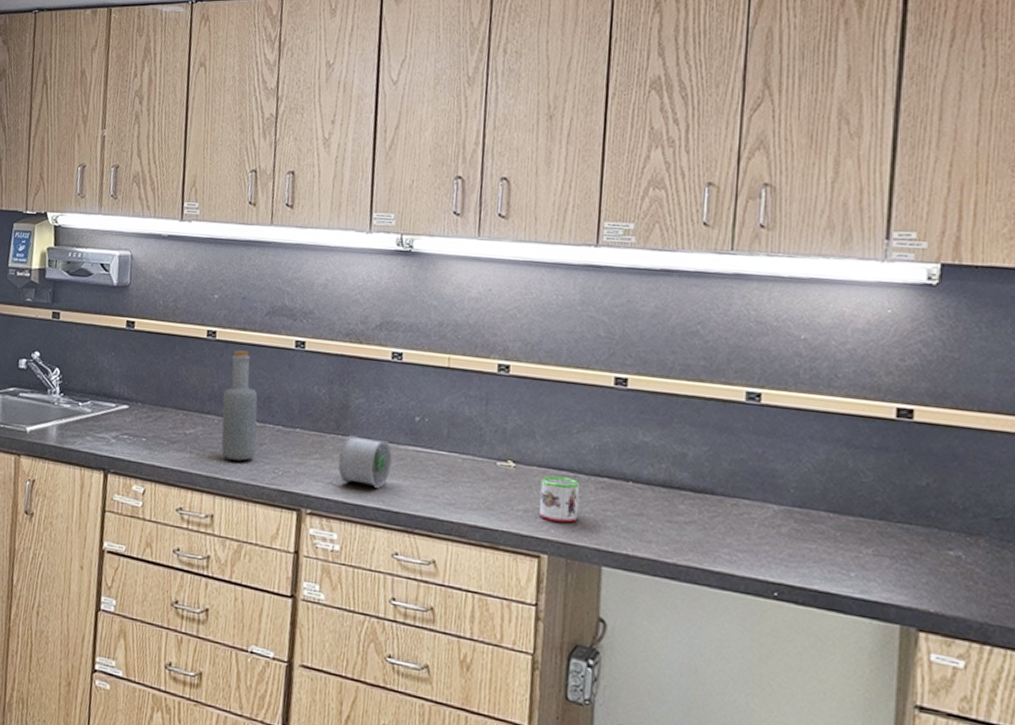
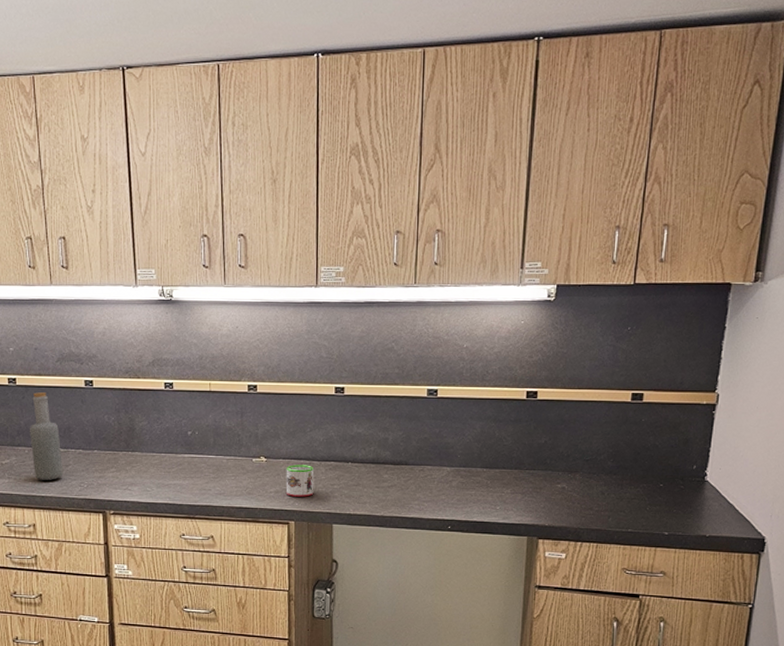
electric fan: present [338,434,393,489] -> none [132,450,174,488]

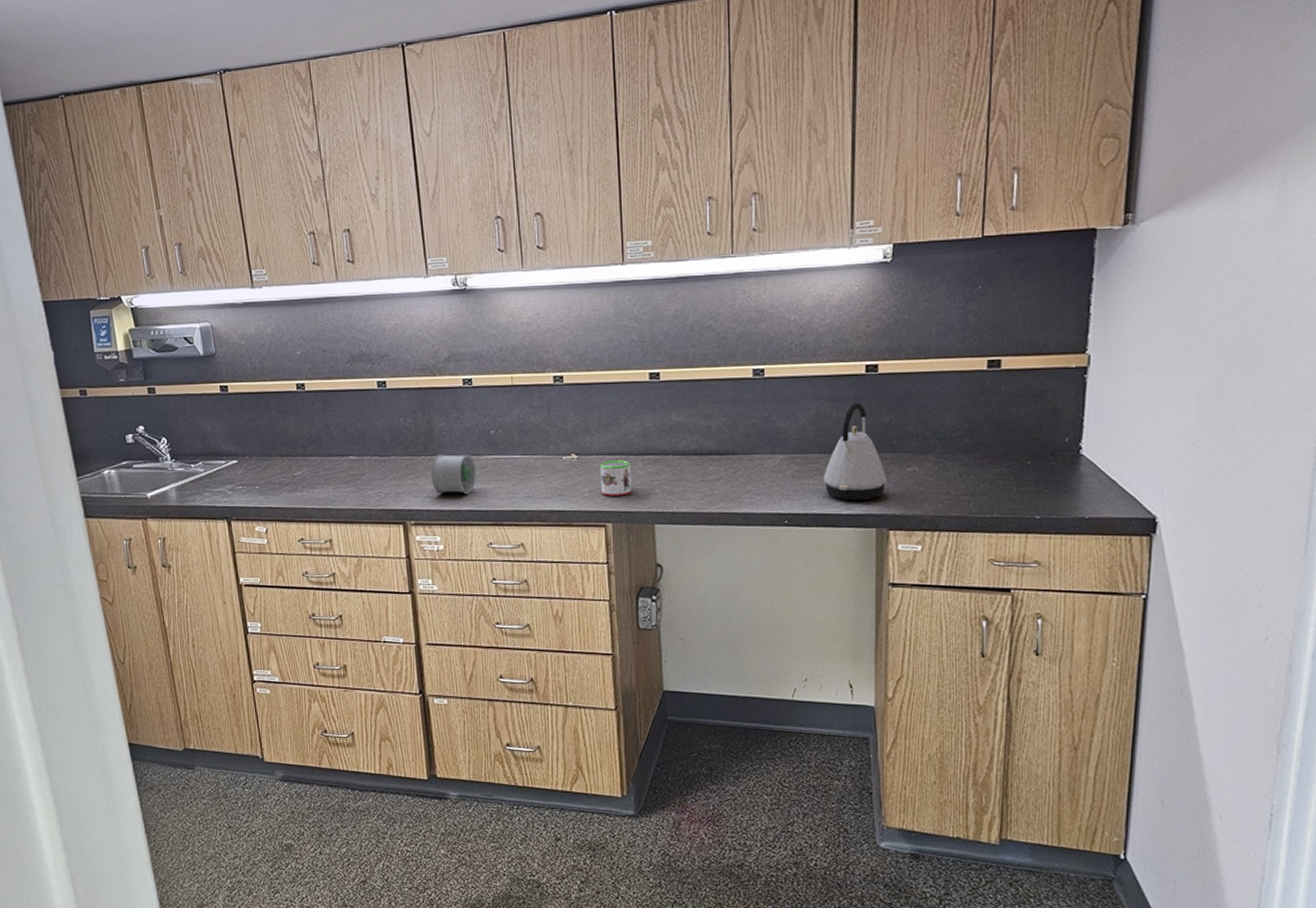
bottle: present [30,392,64,480] -> none [321,397,359,492]
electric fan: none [132,450,174,488] -> present [431,453,477,494]
kettle: none [483,424,540,512] -> present [823,403,887,501]

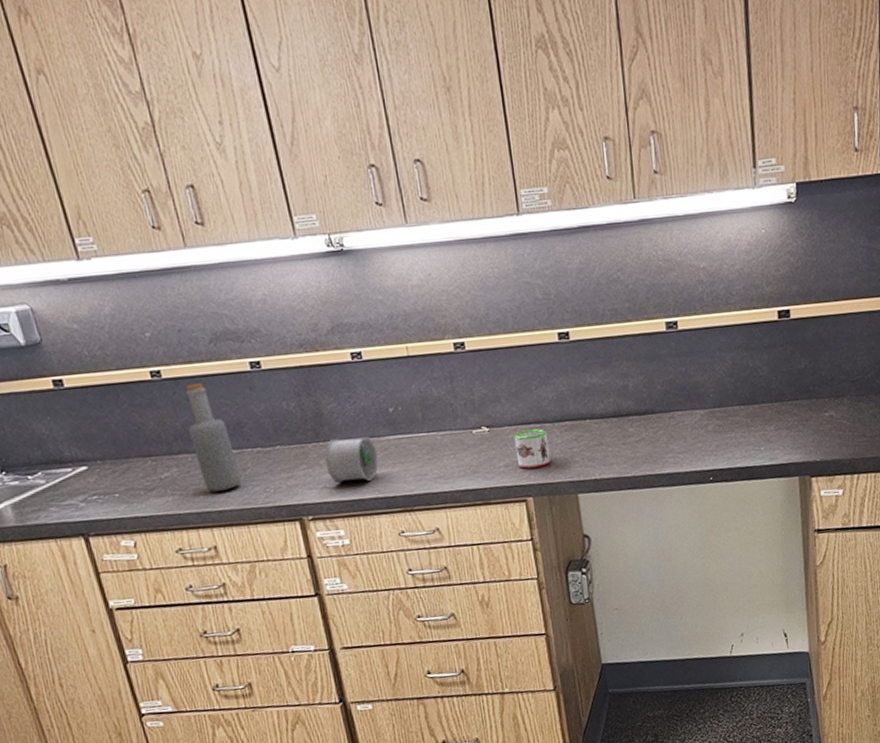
bottle: none [321,397,359,492] -> present [185,383,242,492]
kettle: present [823,403,887,501] -> none [744,350,806,451]

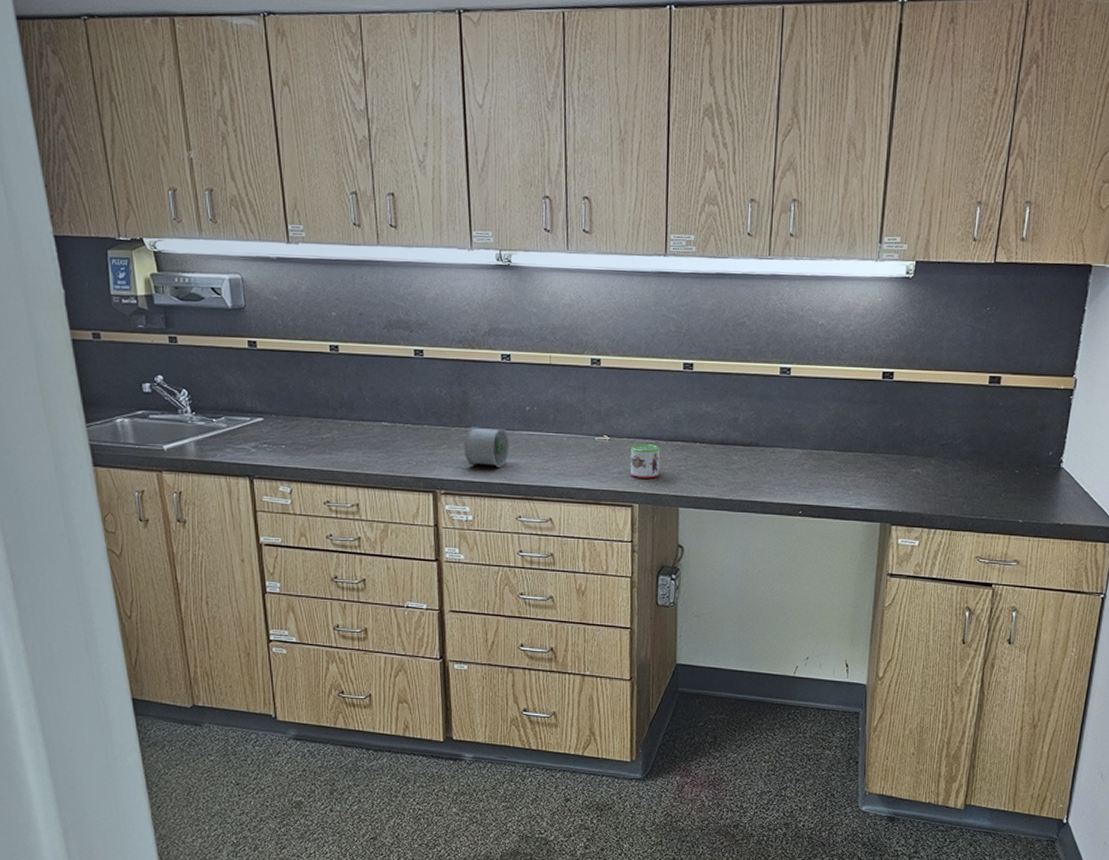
bottle: present [185,383,242,492] -> none [354,361,390,457]

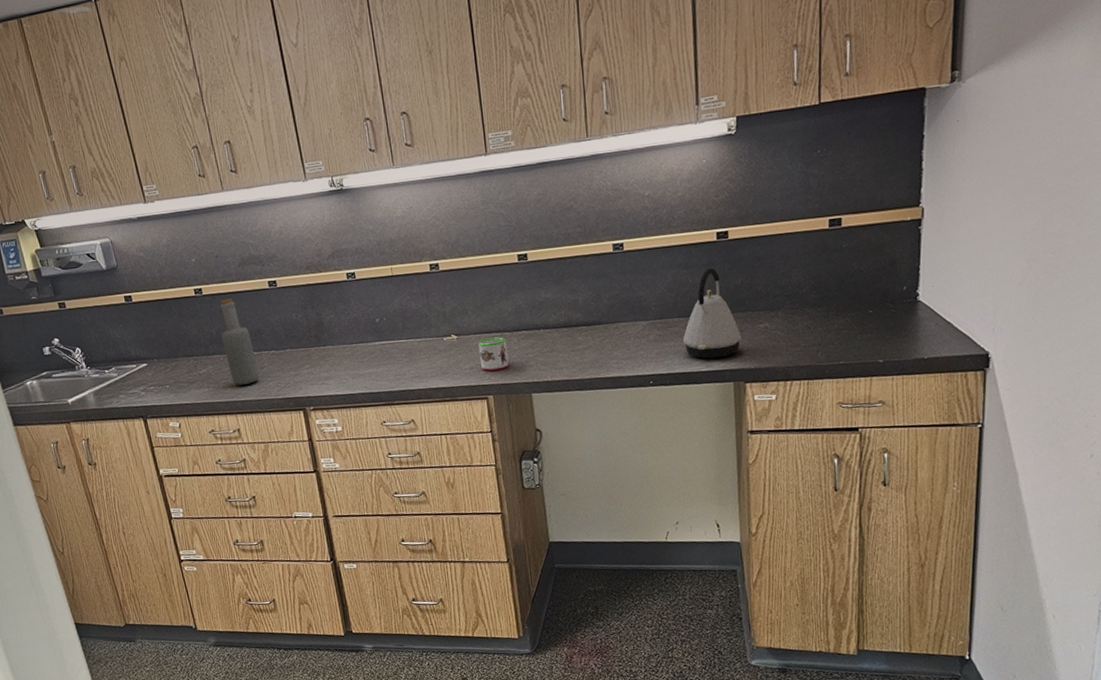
bottle: none [354,361,390,457] -> present [220,298,260,385]
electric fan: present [465,425,510,467] -> none [324,341,367,380]
kettle: none [836,406,894,497] -> present [682,268,742,359]

